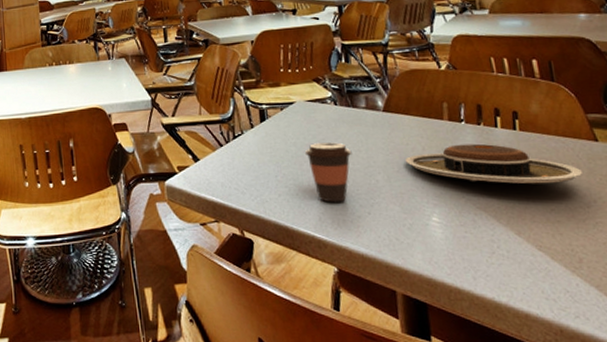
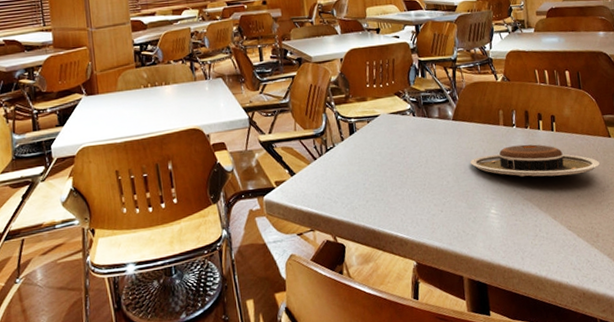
coffee cup: present [304,142,352,203] -> none [388,150,428,205]

